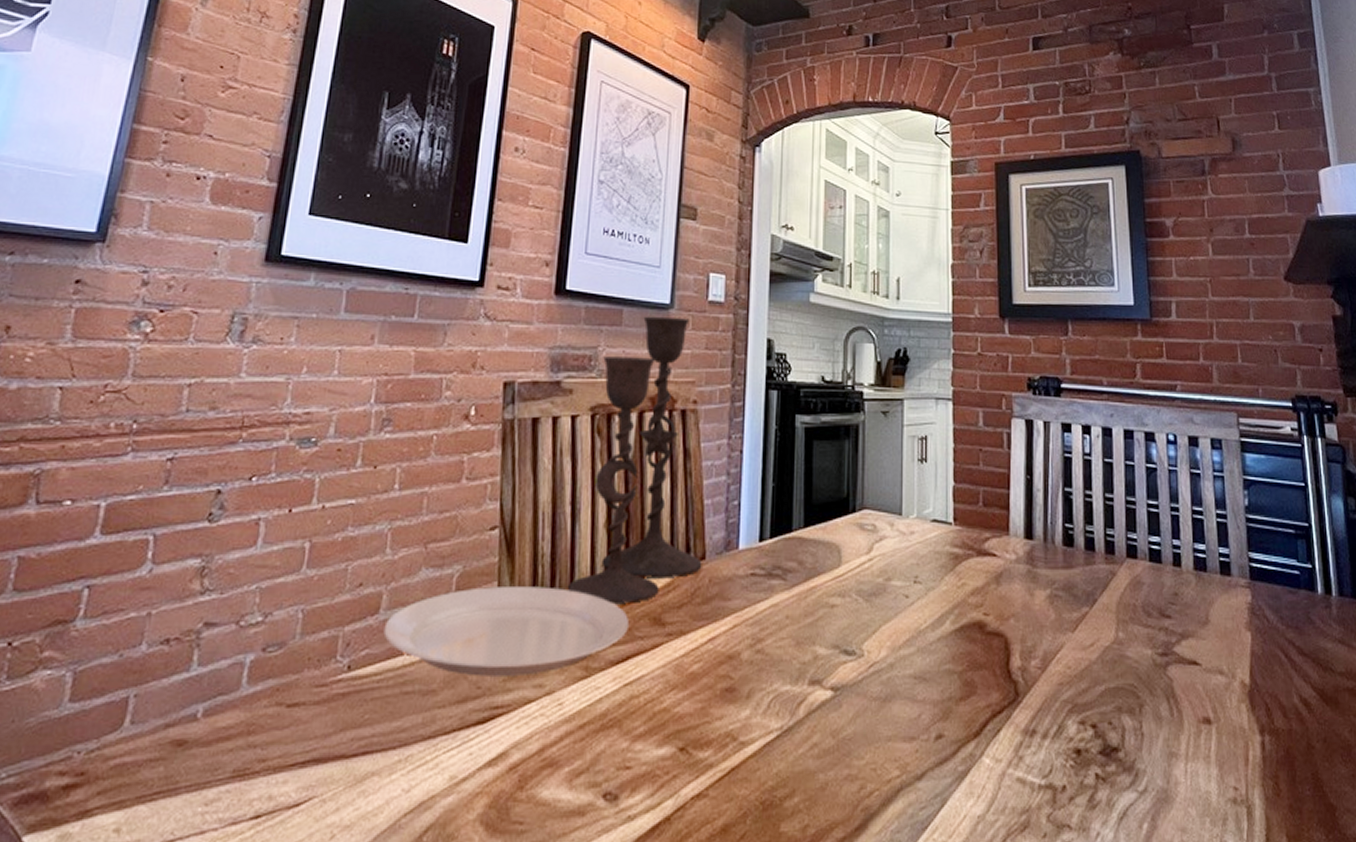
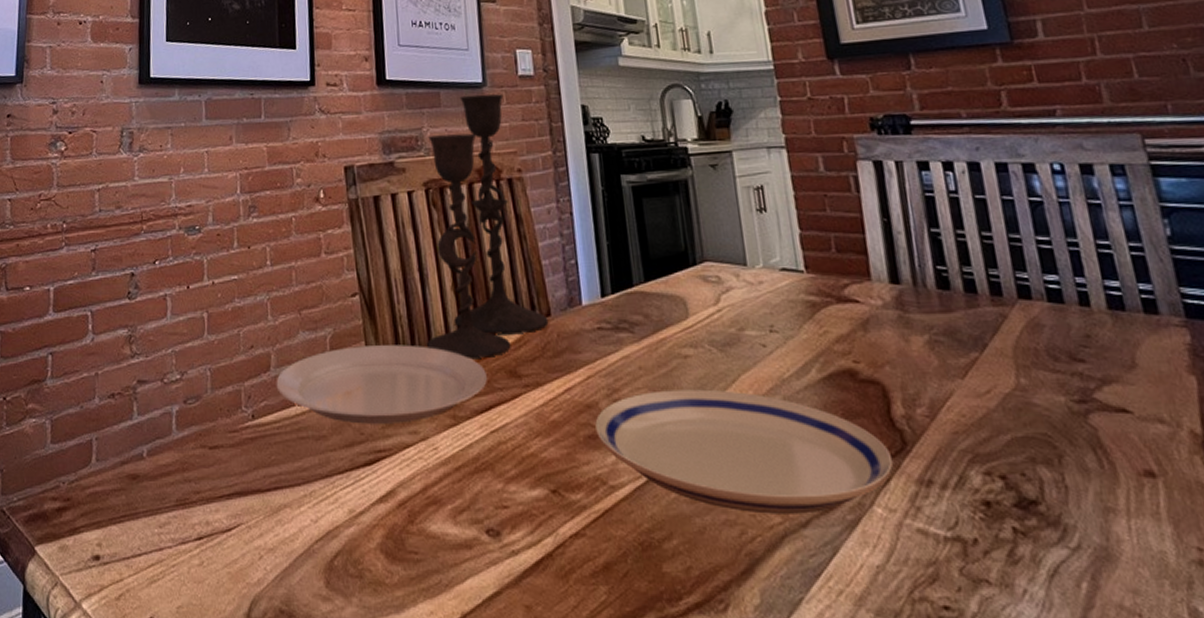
plate: none [734,640,1005,768] -> present [595,389,894,514]

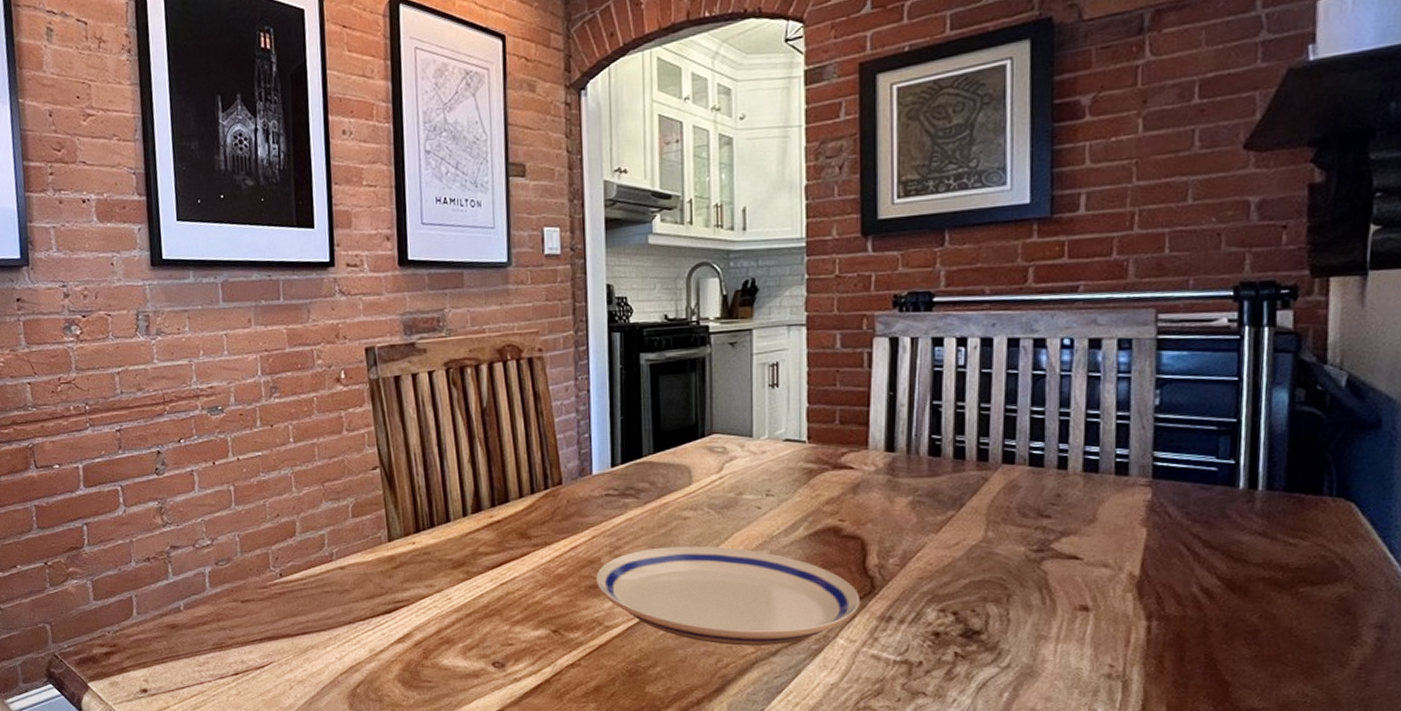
plate: present [276,344,488,424] -> none [301,511,500,580]
candlestick: present [427,94,549,358] -> none [444,274,560,523]

